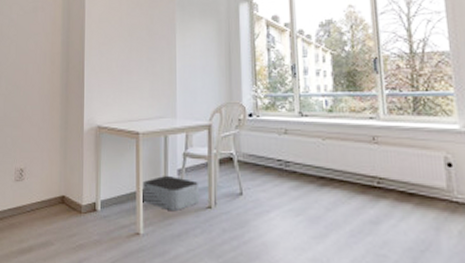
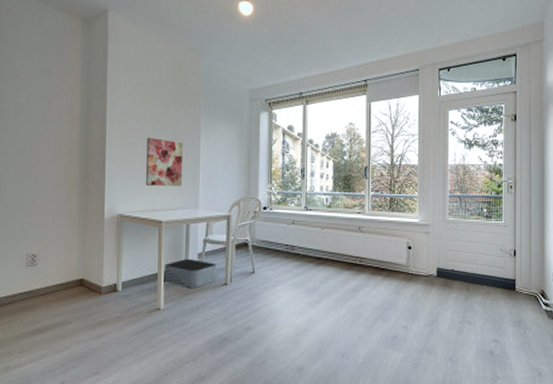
wall art: none [123,41,159,94] -> present [146,137,184,186]

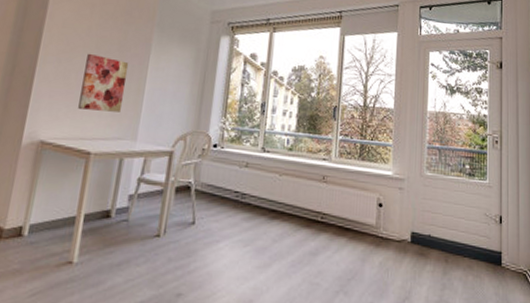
storage bin: present [164,258,216,289] -> none [82,200,150,239]

